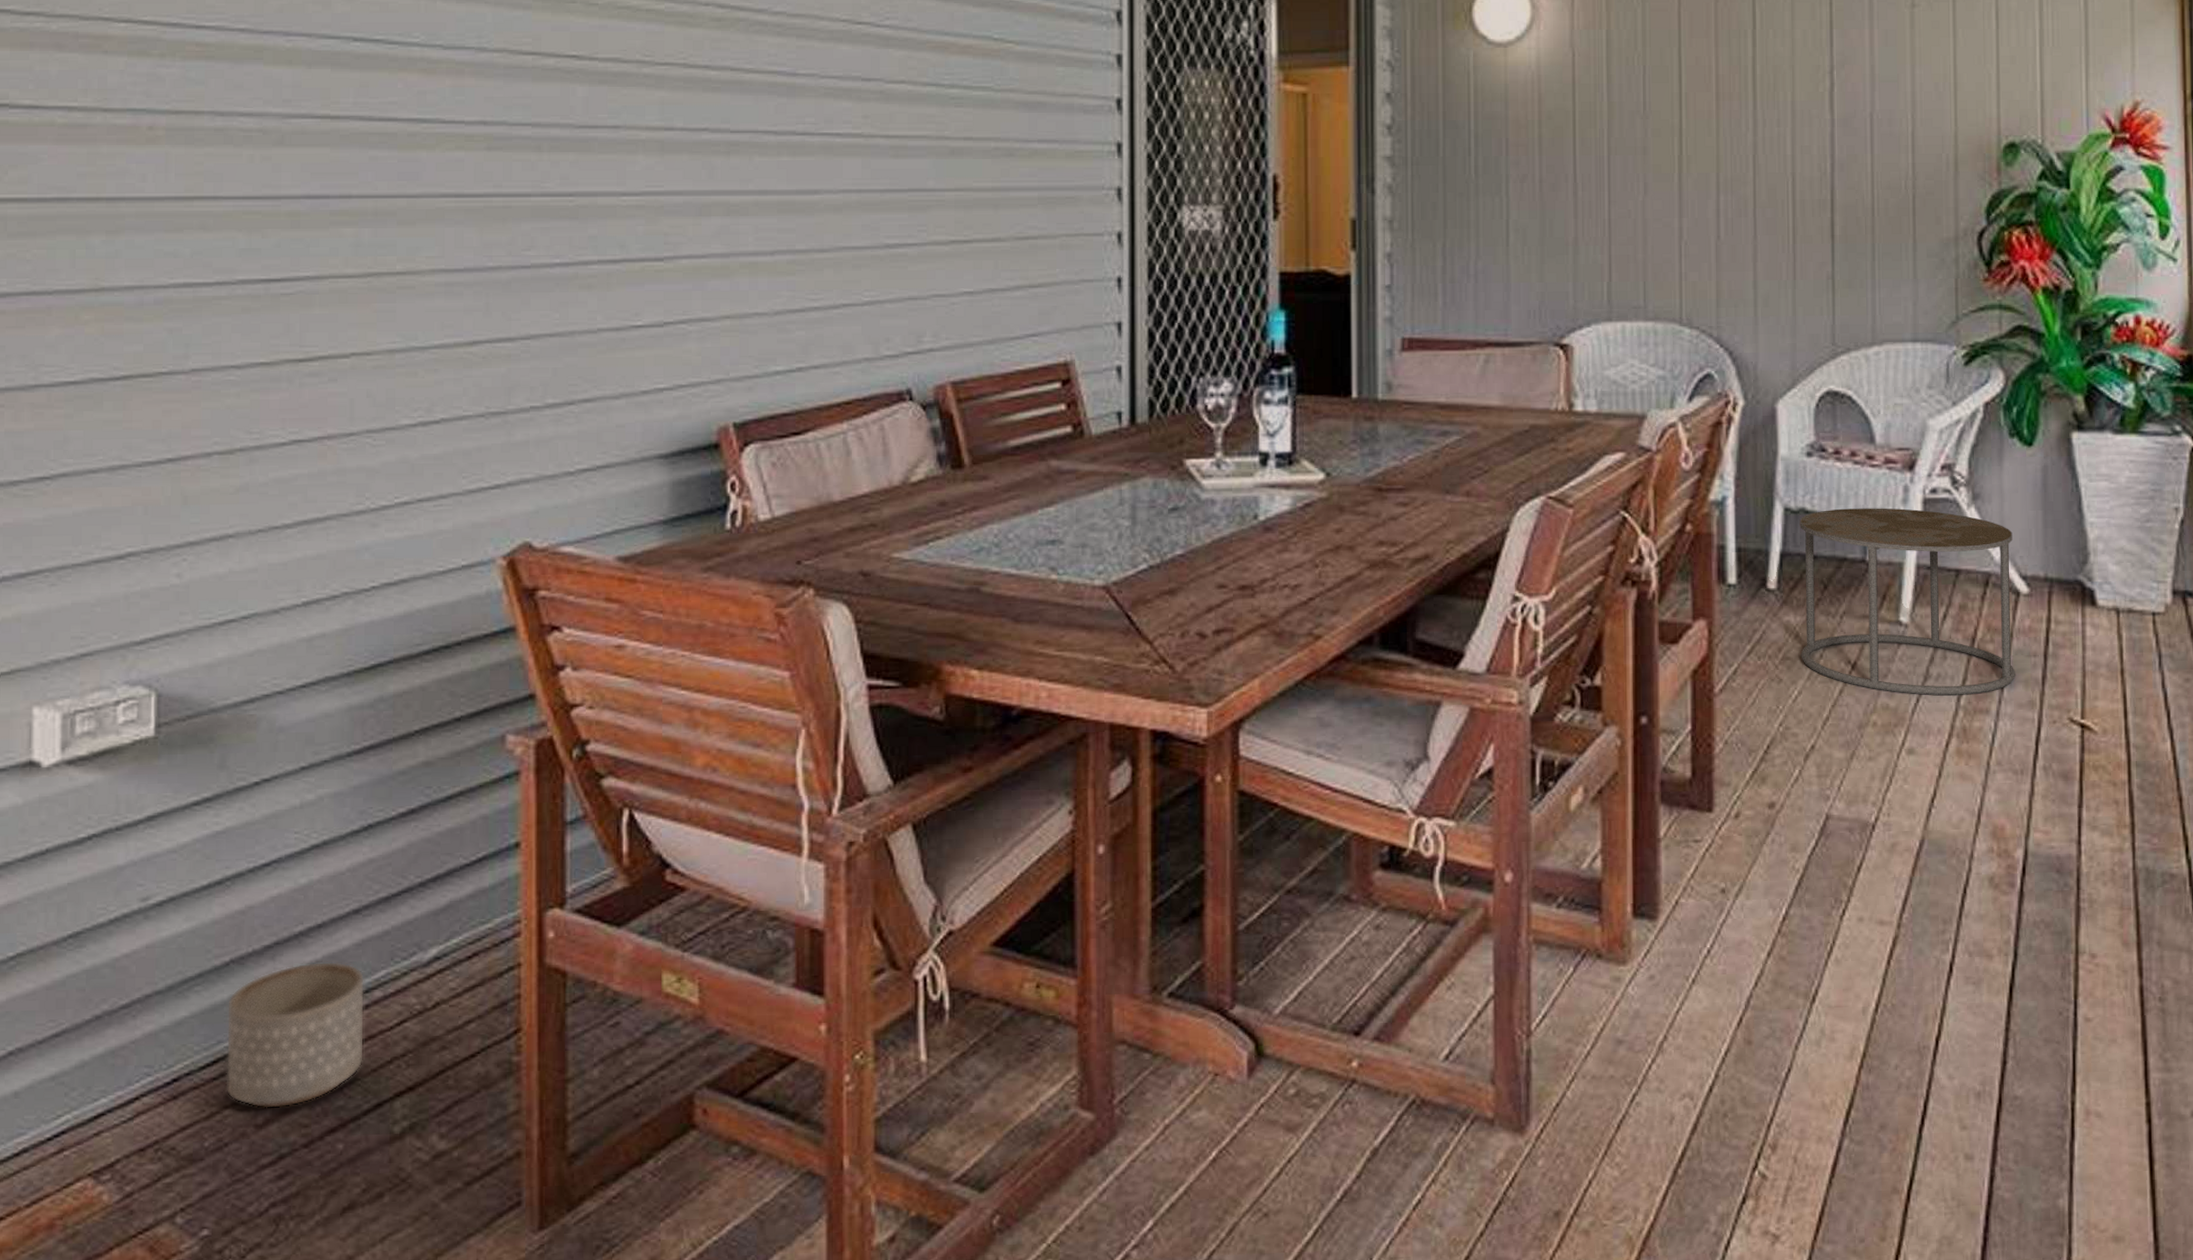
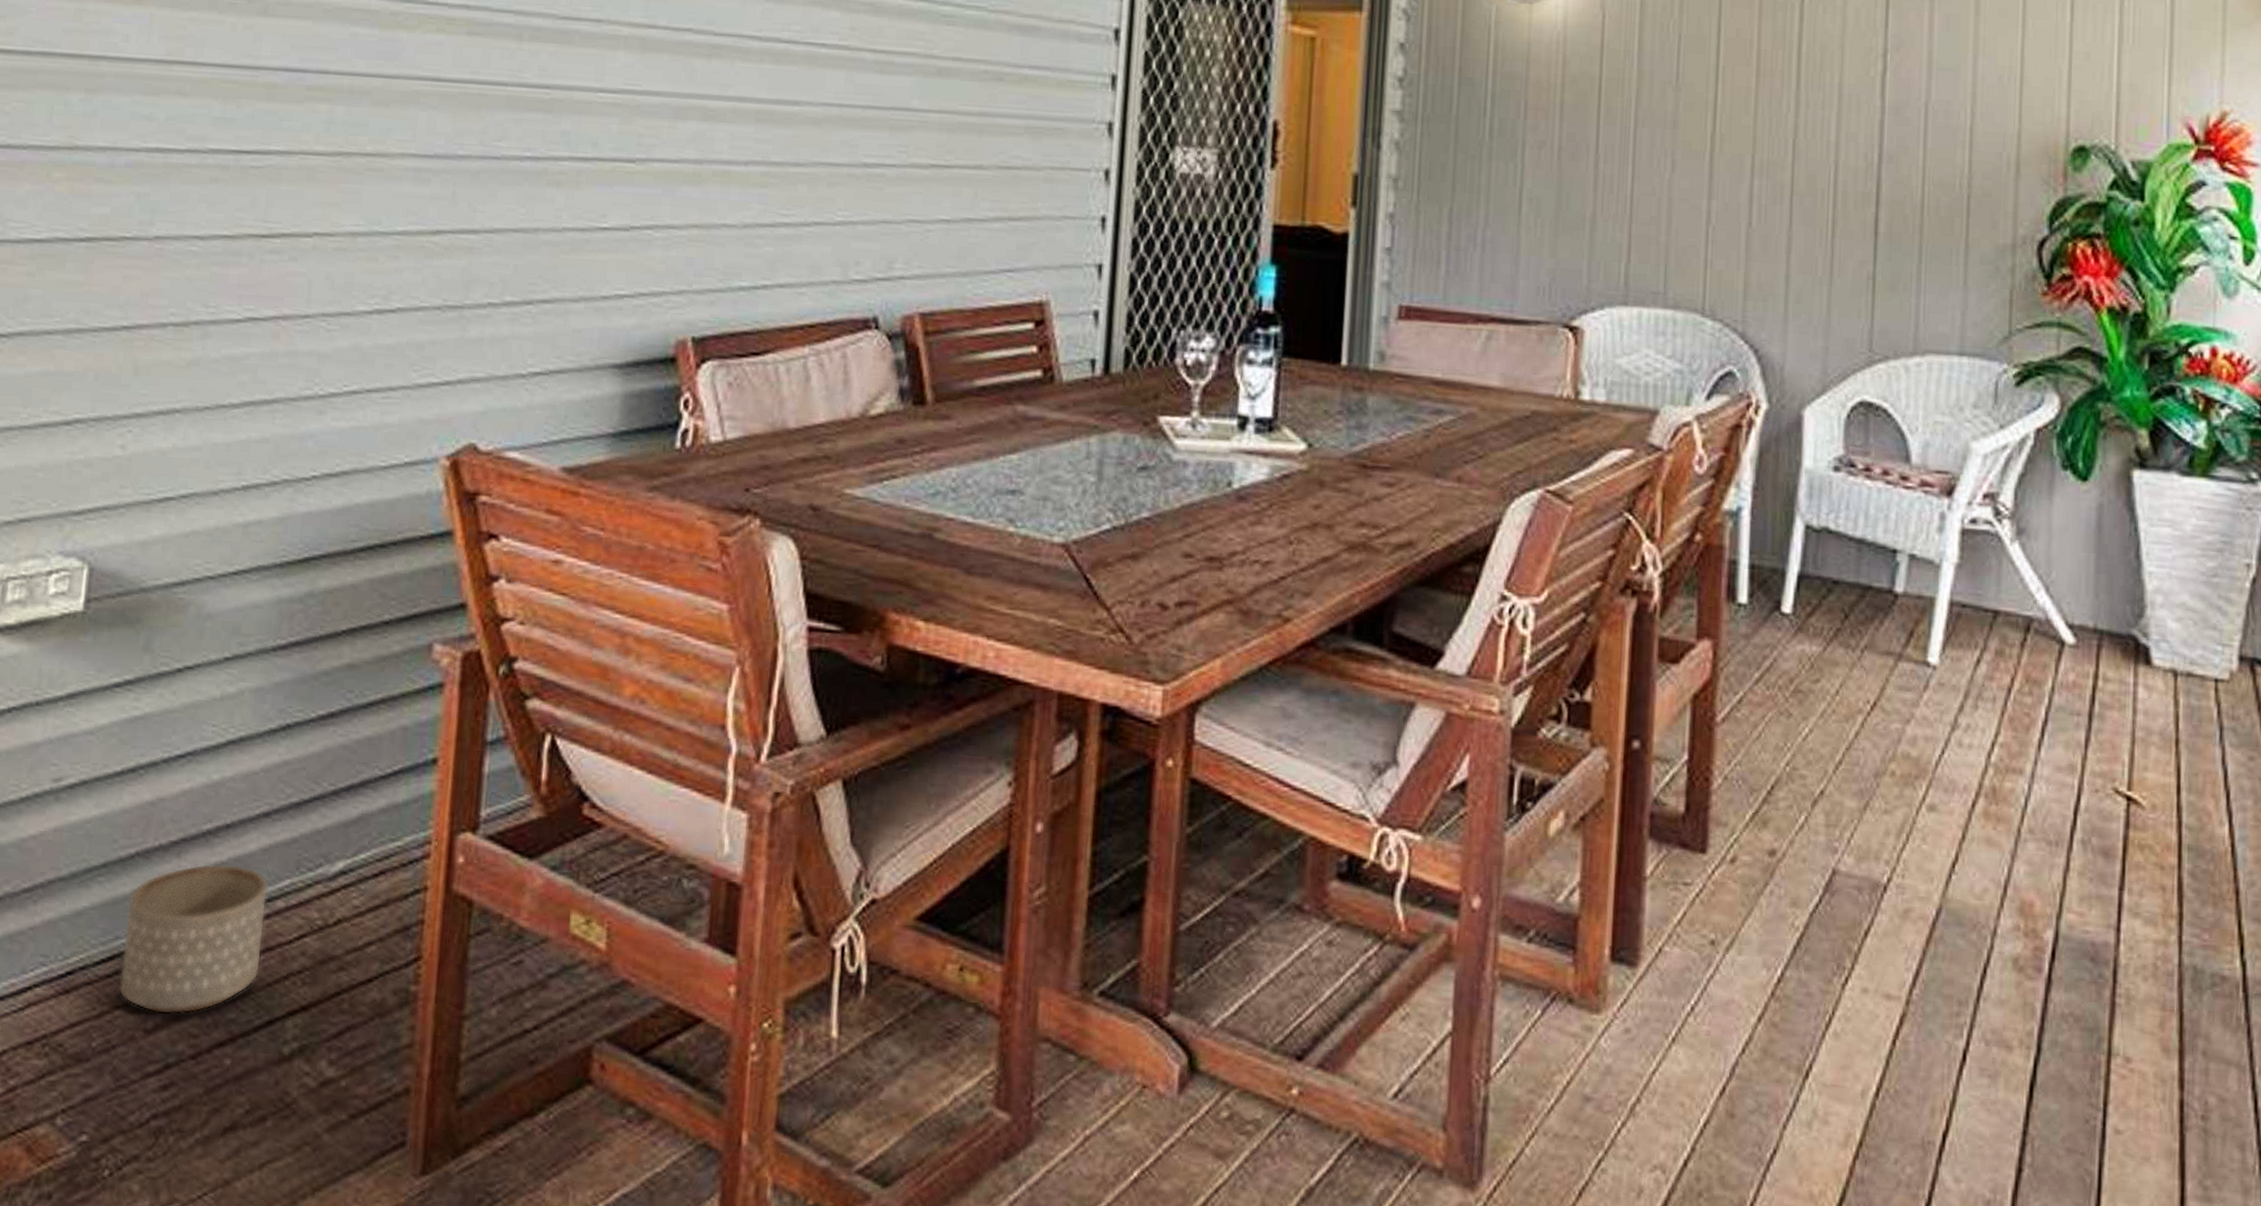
side table: present [1799,508,2016,696] -> none [1814,531,2060,752]

